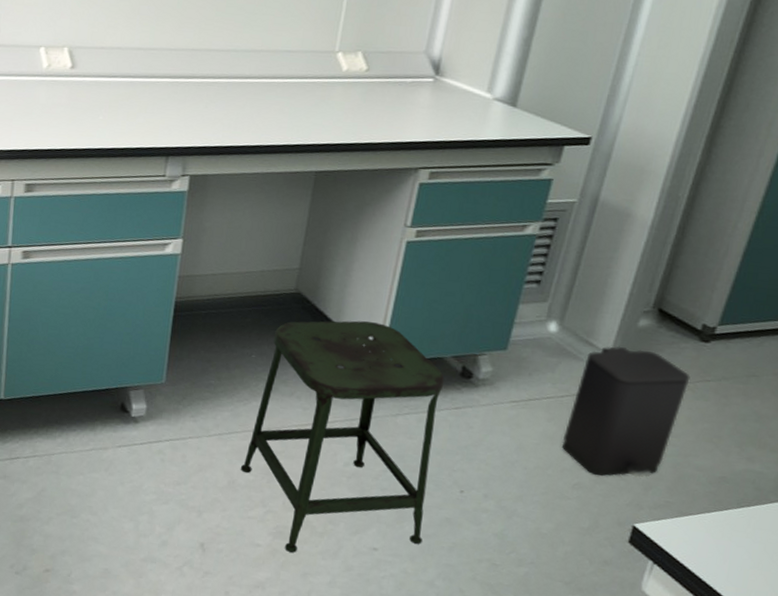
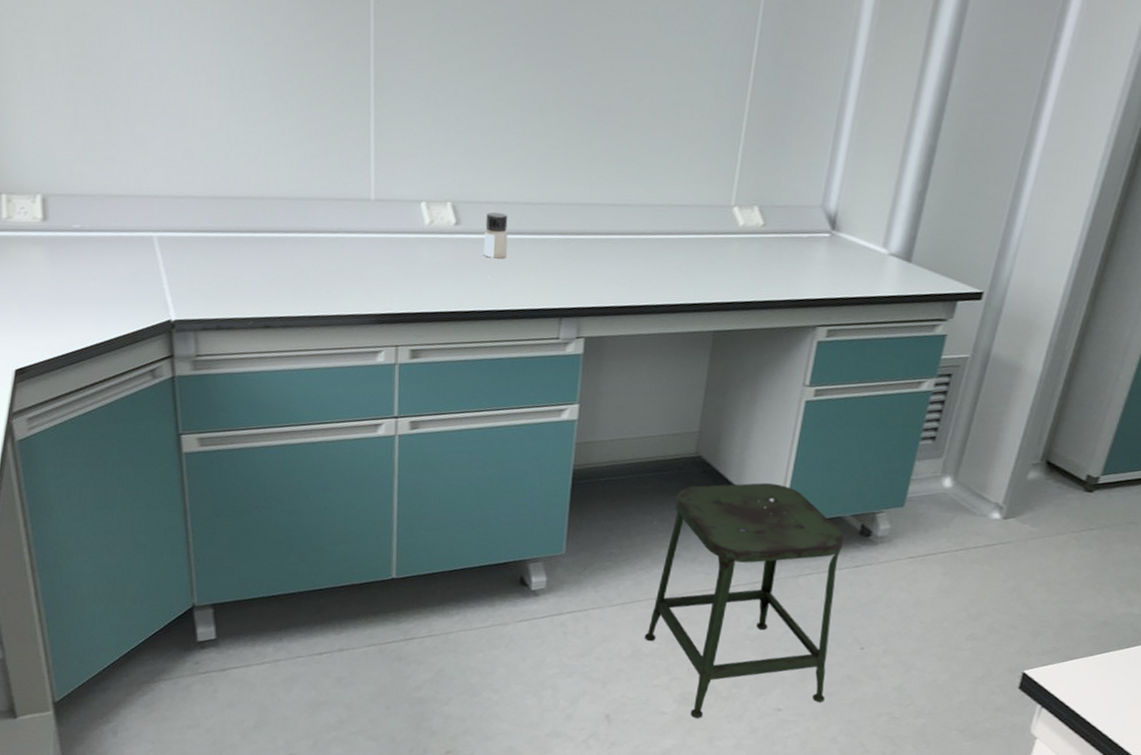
bottle: none [96,56,121,100] -> present [484,211,508,259]
pedal bin: present [561,346,691,477] -> none [956,499,1076,626]

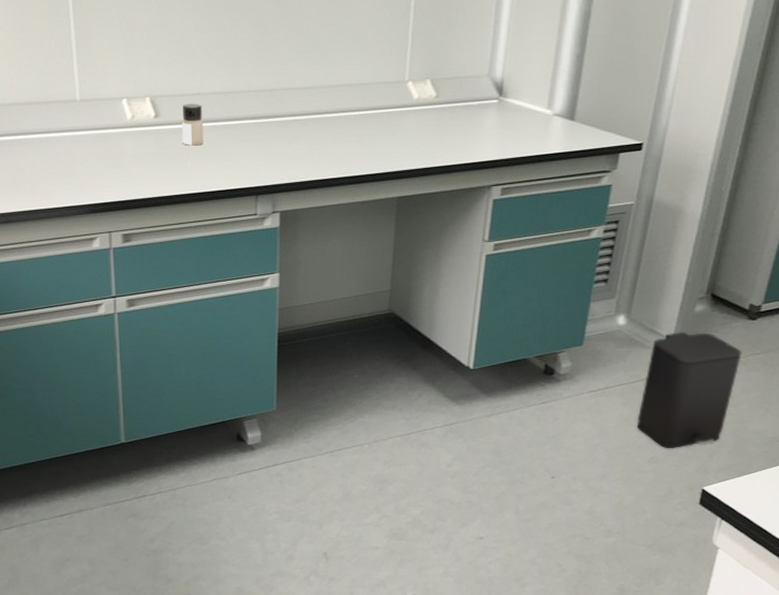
stool: present [645,482,845,718] -> none [354,332,530,551]
pedal bin: none [956,499,1076,626] -> present [636,331,742,448]

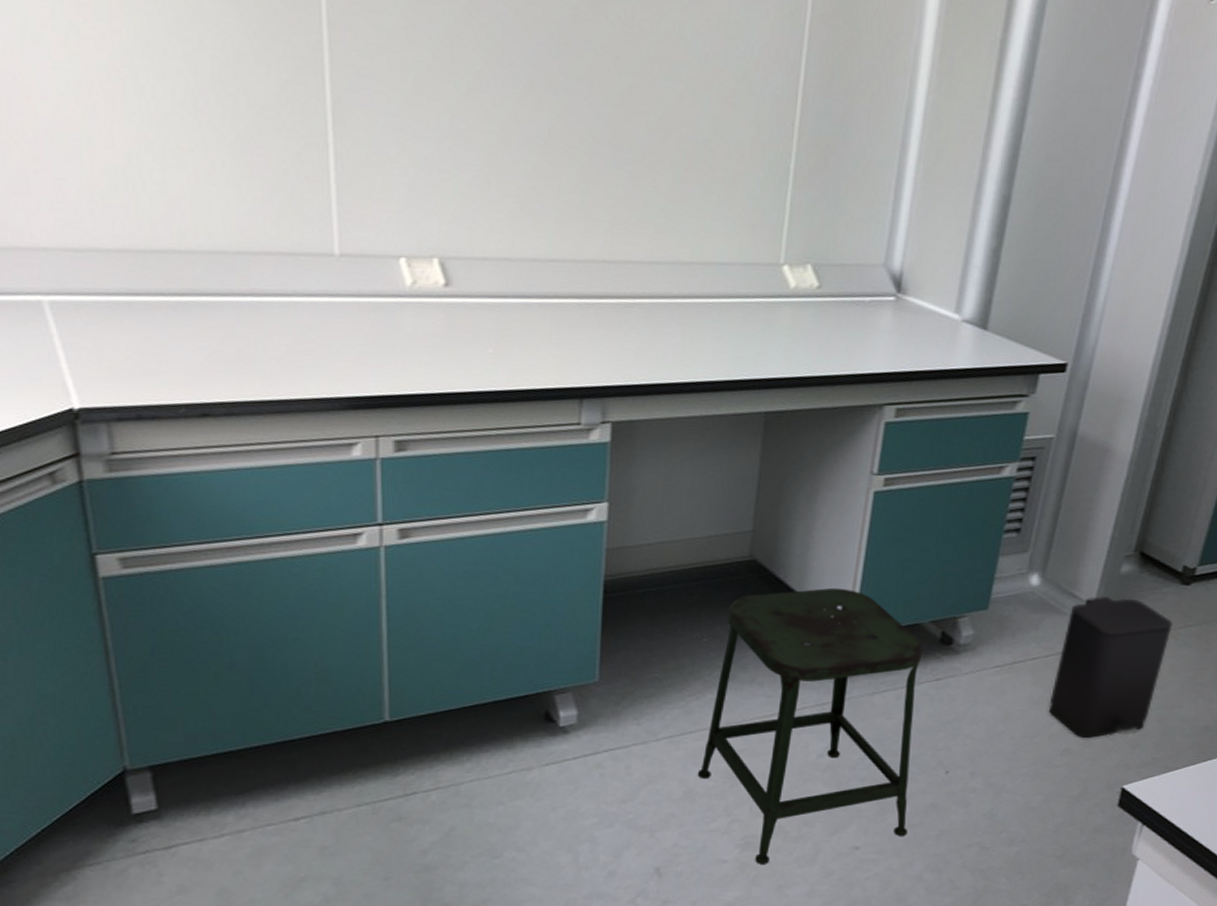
bottle: present [181,103,203,146] -> none [481,270,512,328]
stool: none [354,332,530,551] -> present [698,587,923,864]

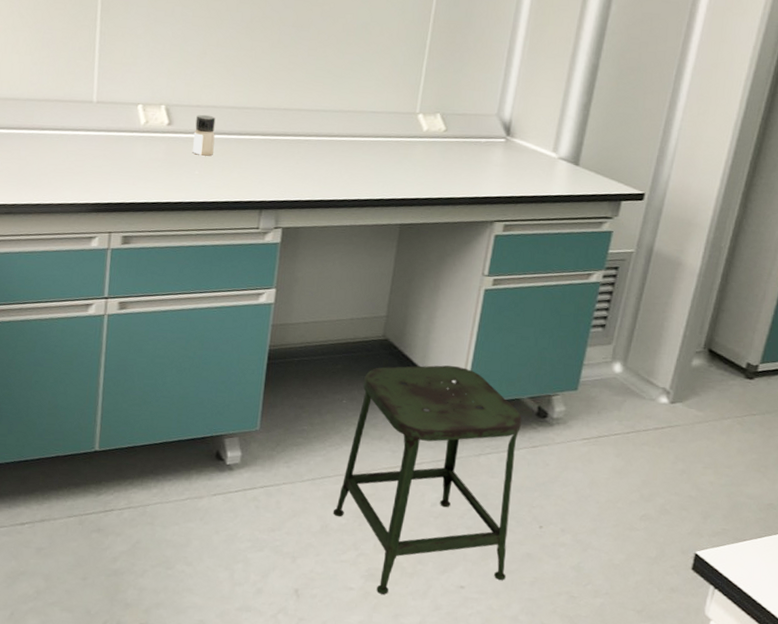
bottle: none [481,270,512,328] -> present [192,114,216,156]
pedal bin: present [1048,595,1173,738] -> none [629,384,739,507]

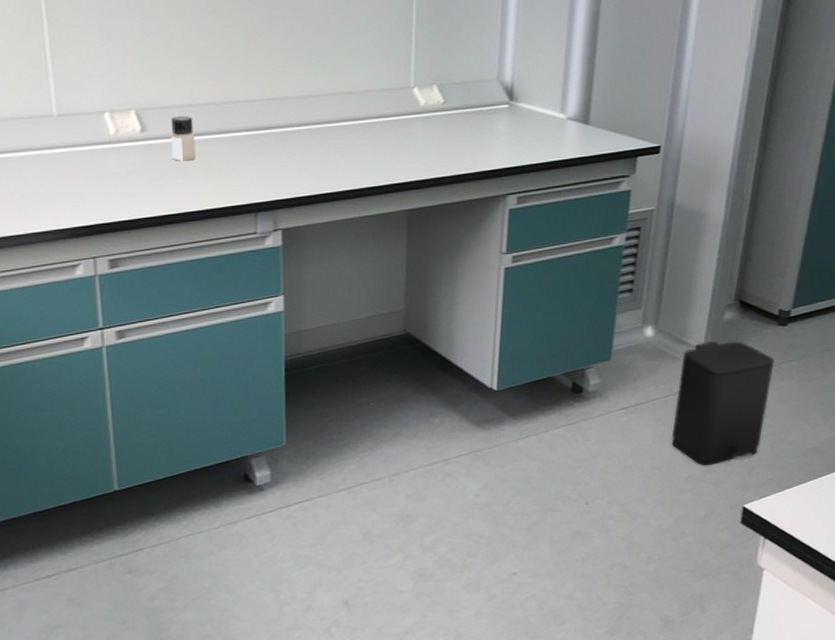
stool: present [334,365,522,595] -> none [375,351,558,593]
pedal bin: none [629,384,739,507] -> present [671,340,775,465]

